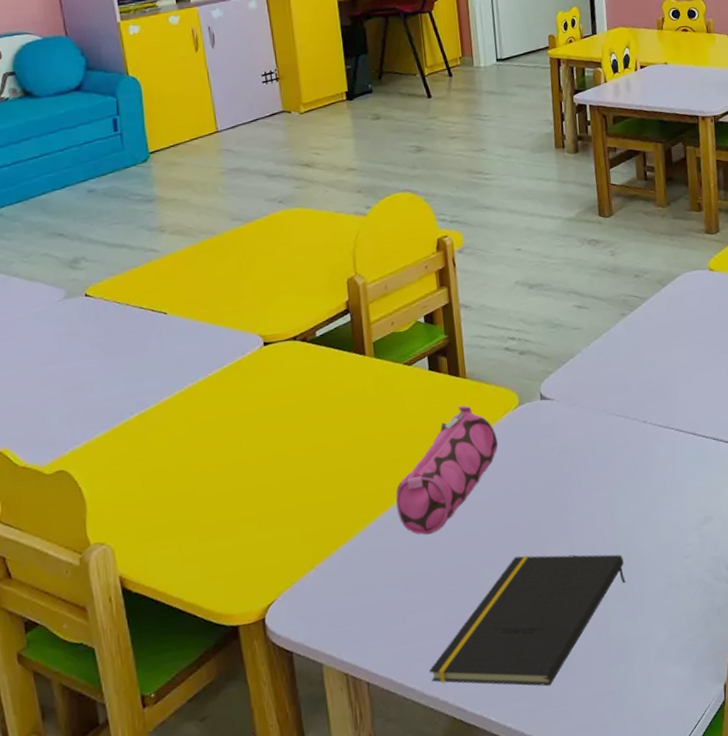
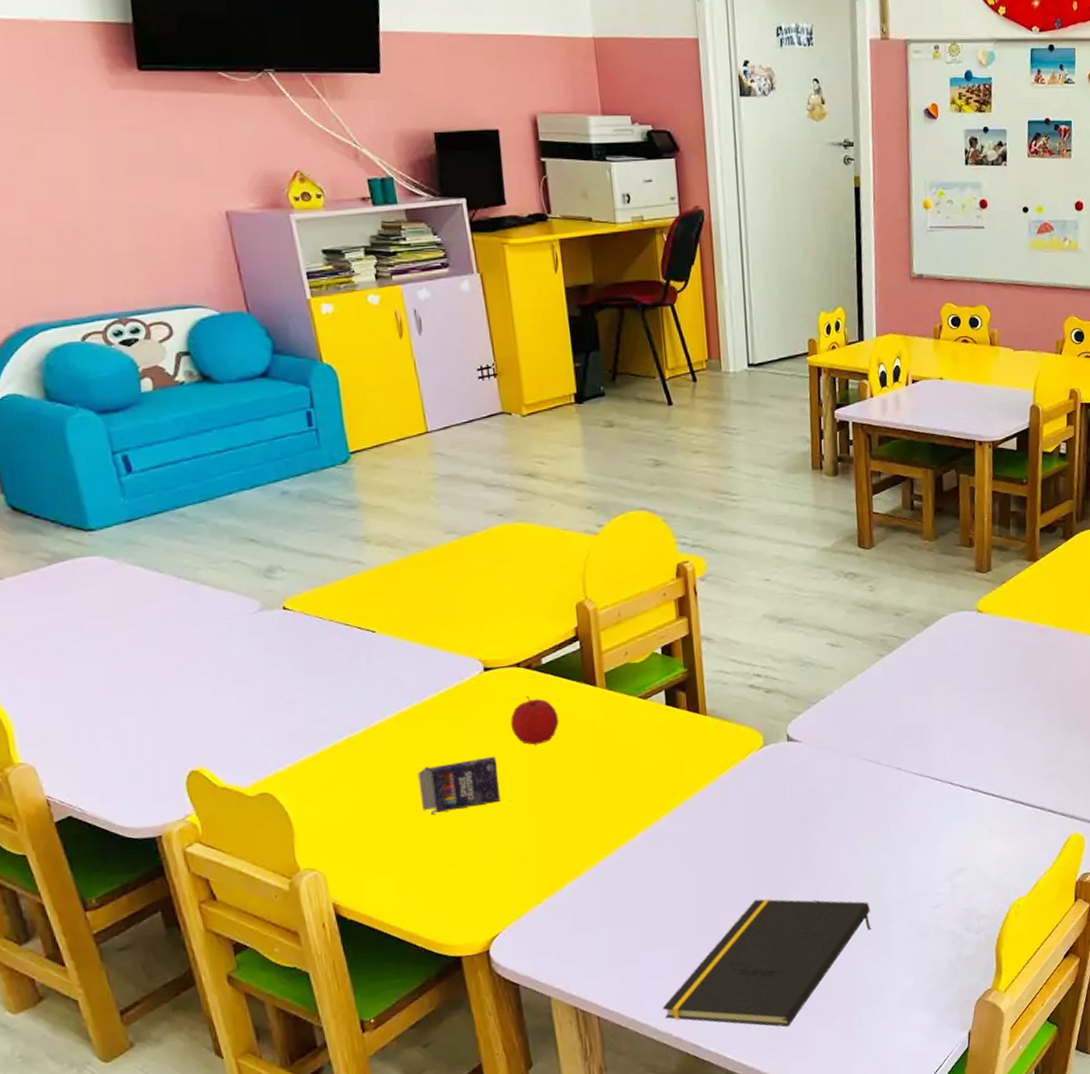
crayon box: none [201,425,278,485] -> present [417,756,501,814]
apple: none [287,367,332,414] -> present [510,696,559,745]
pencil case: present [396,405,498,535] -> none [628,743,740,875]

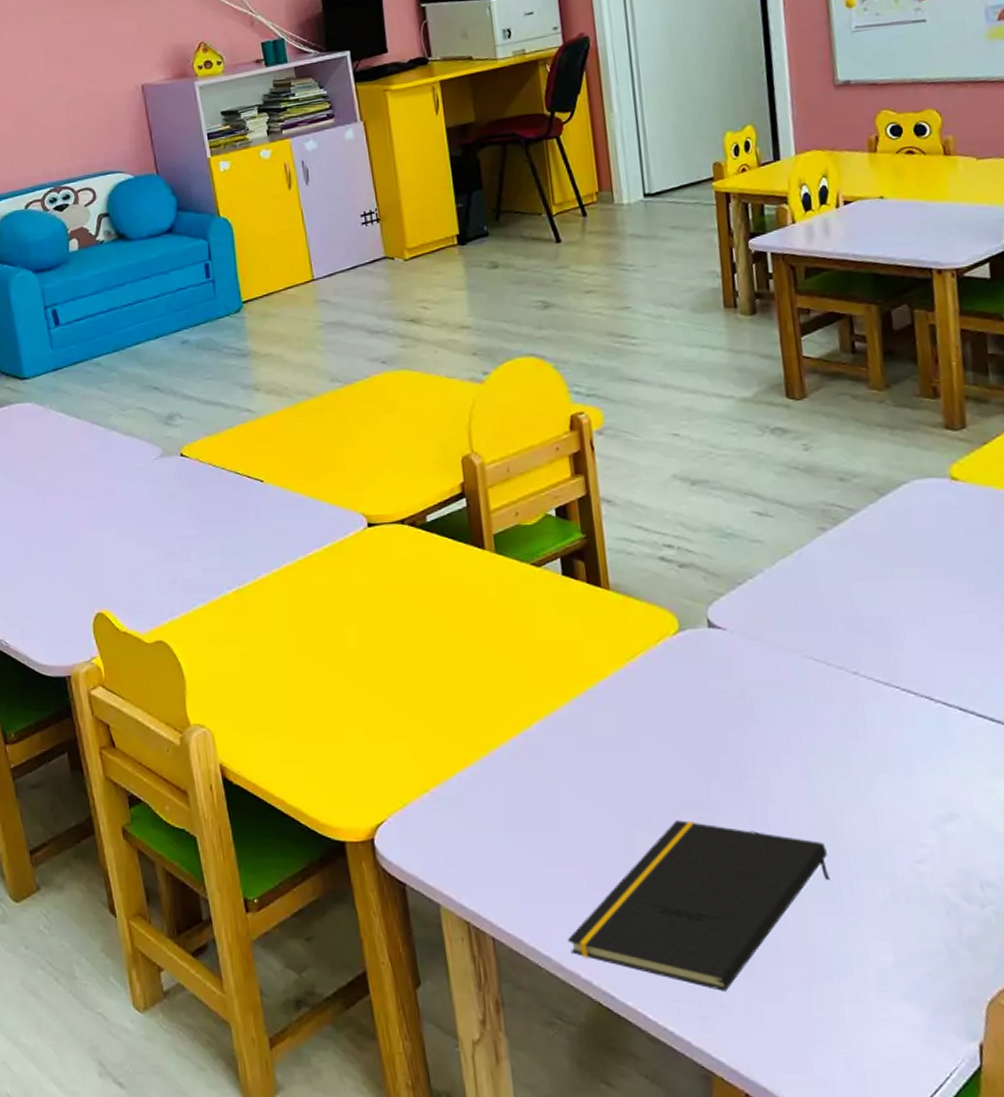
crayon box: present [417,756,501,814] -> none [302,620,386,678]
apple: present [510,696,559,745] -> none [395,556,446,611]

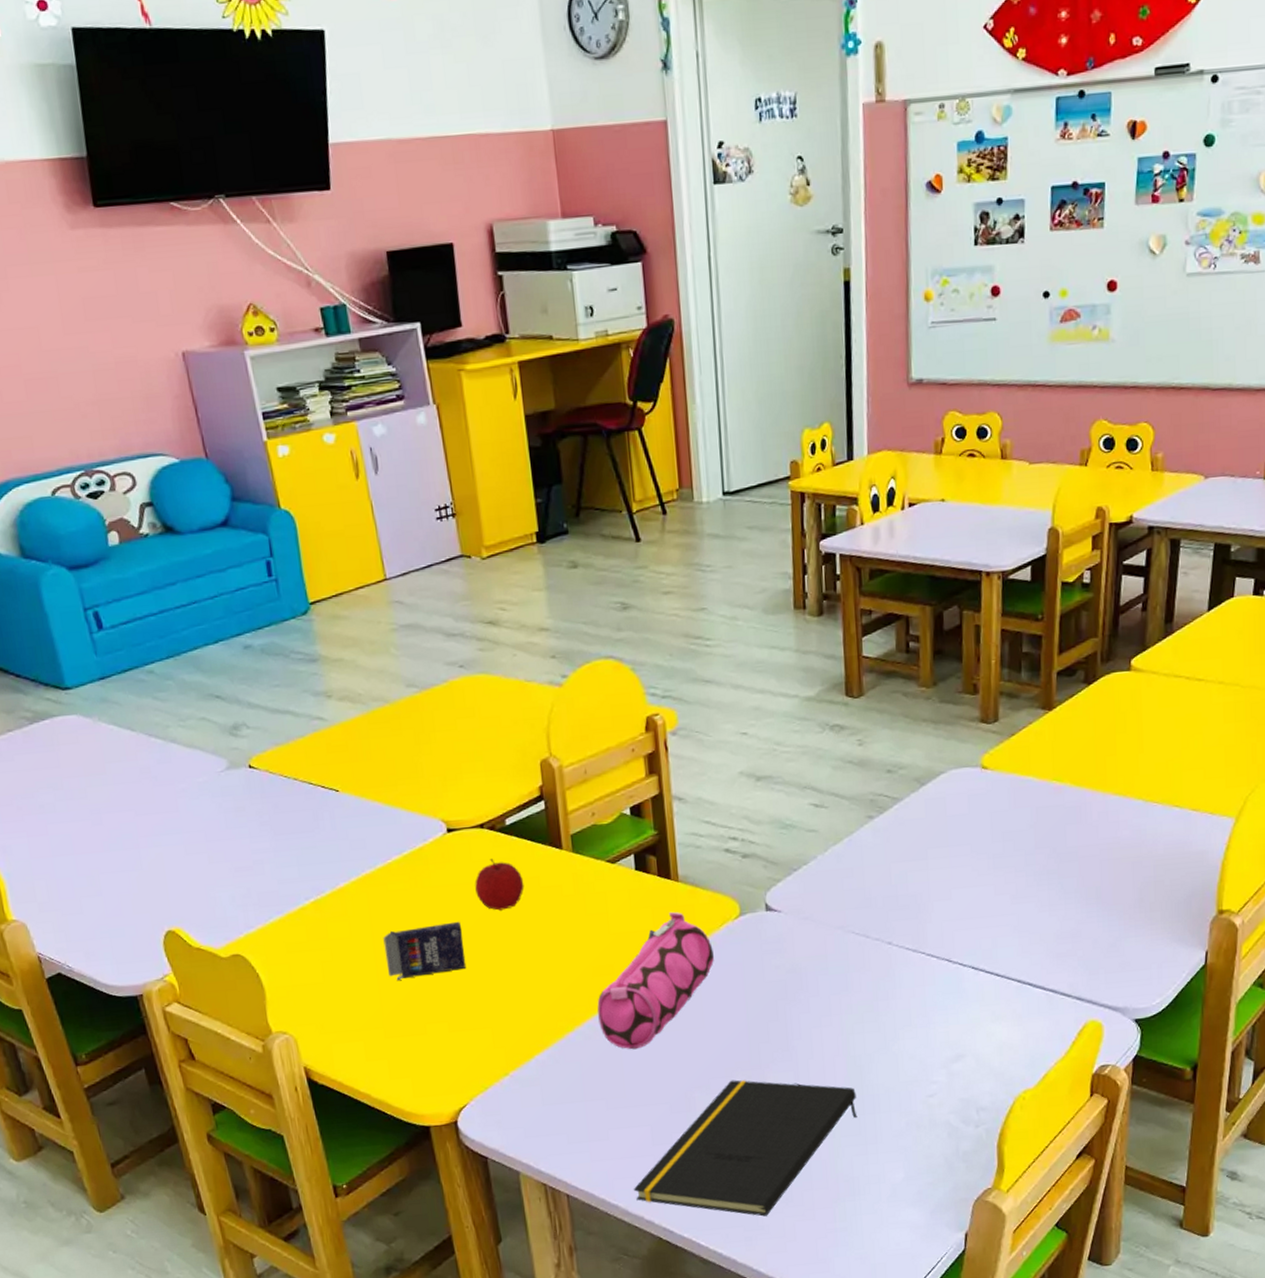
crayon box: none [302,620,386,678] -> present [383,921,467,980]
apple: none [395,556,446,611] -> present [475,859,524,911]
pencil case: none [523,623,652,775] -> present [597,912,714,1050]

